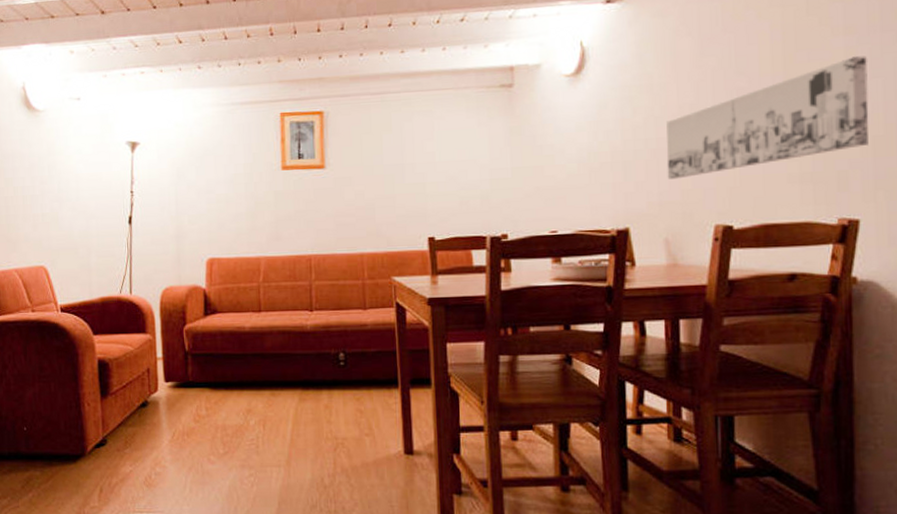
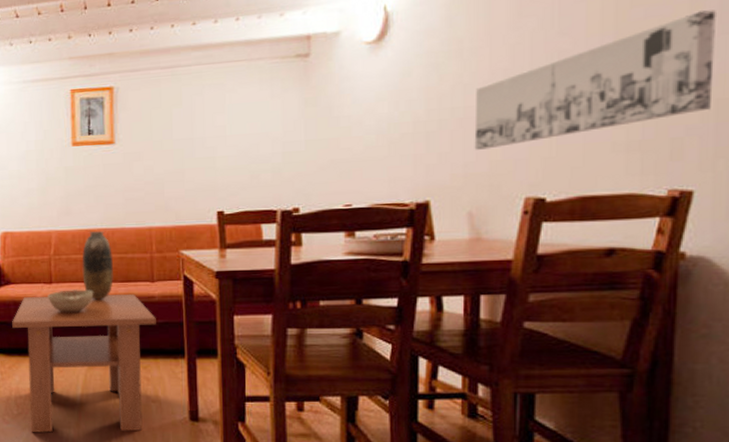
coffee table: none [218,323,369,472] -> present [12,294,156,433]
decorative bowl: none [256,318,305,343] -> present [47,289,94,313]
vase: none [292,257,325,329] -> present [82,231,113,300]

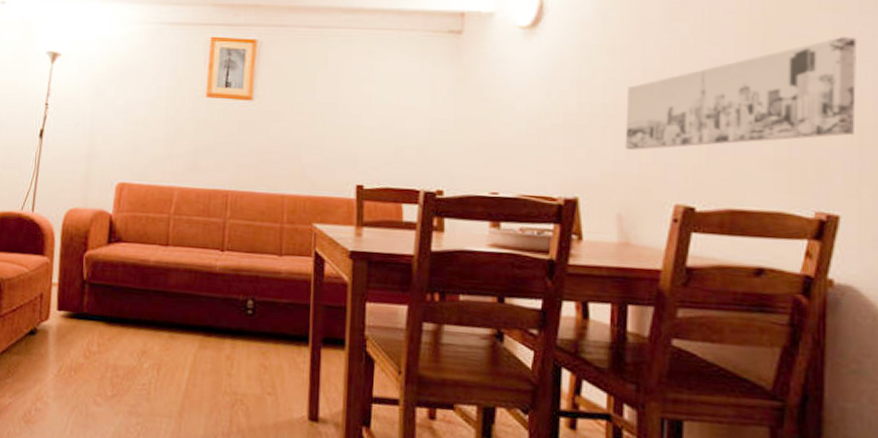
coffee table: present [12,294,156,433] -> none [118,259,281,428]
decorative bowl: present [47,289,94,313] -> none [162,255,214,282]
vase: present [82,231,113,300] -> none [203,192,239,270]

